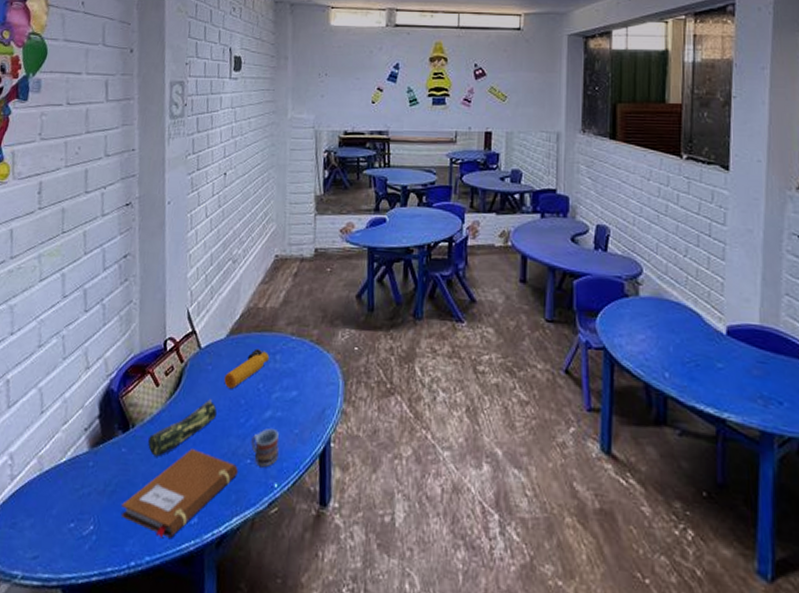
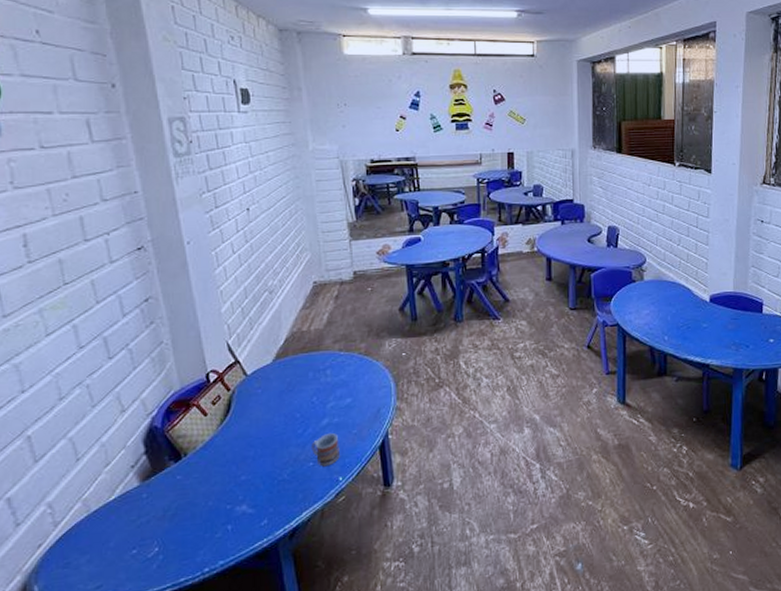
notebook: present [121,449,238,539] -> none [186,463,302,543]
pencil case: present [148,398,217,457] -> none [205,417,272,477]
water bottle: present [224,348,270,389] -> none [276,367,320,406]

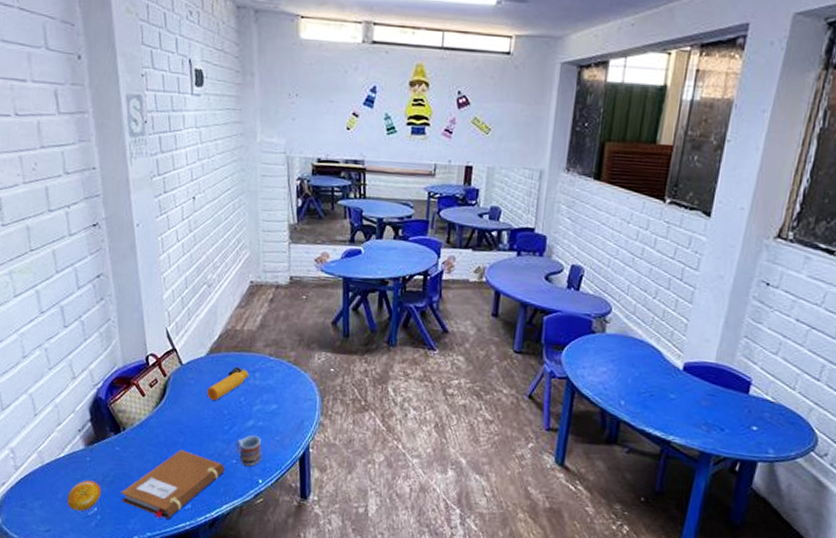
fruit: none [121,518,162,557] -> present [67,480,101,512]
notebook: none [186,463,302,543] -> present [121,450,225,519]
water bottle: none [276,367,320,406] -> present [207,366,250,401]

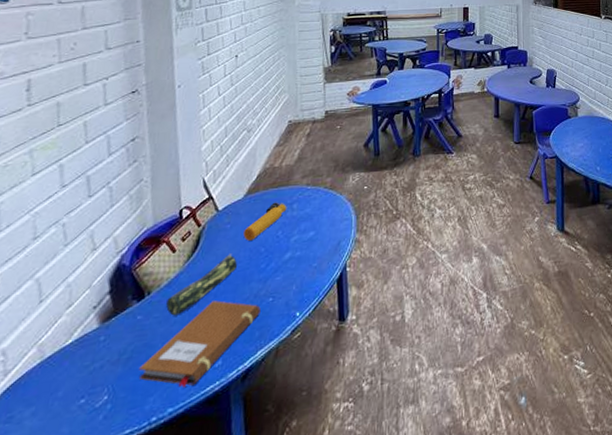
fruit: present [67,480,101,512] -> none [69,363,115,407]
pencil case: none [140,407,202,455] -> present [166,252,237,316]
cup: present [236,435,262,467] -> none [272,267,300,302]

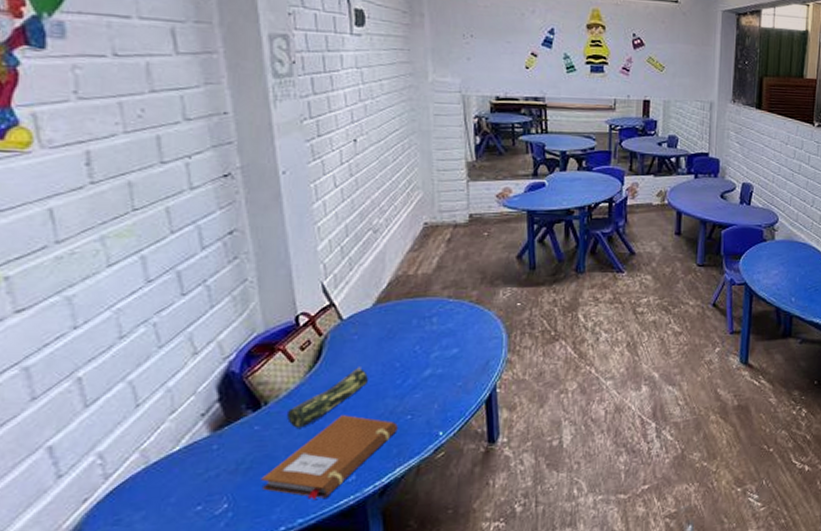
water bottle: present [243,202,287,241] -> none [374,314,425,354]

